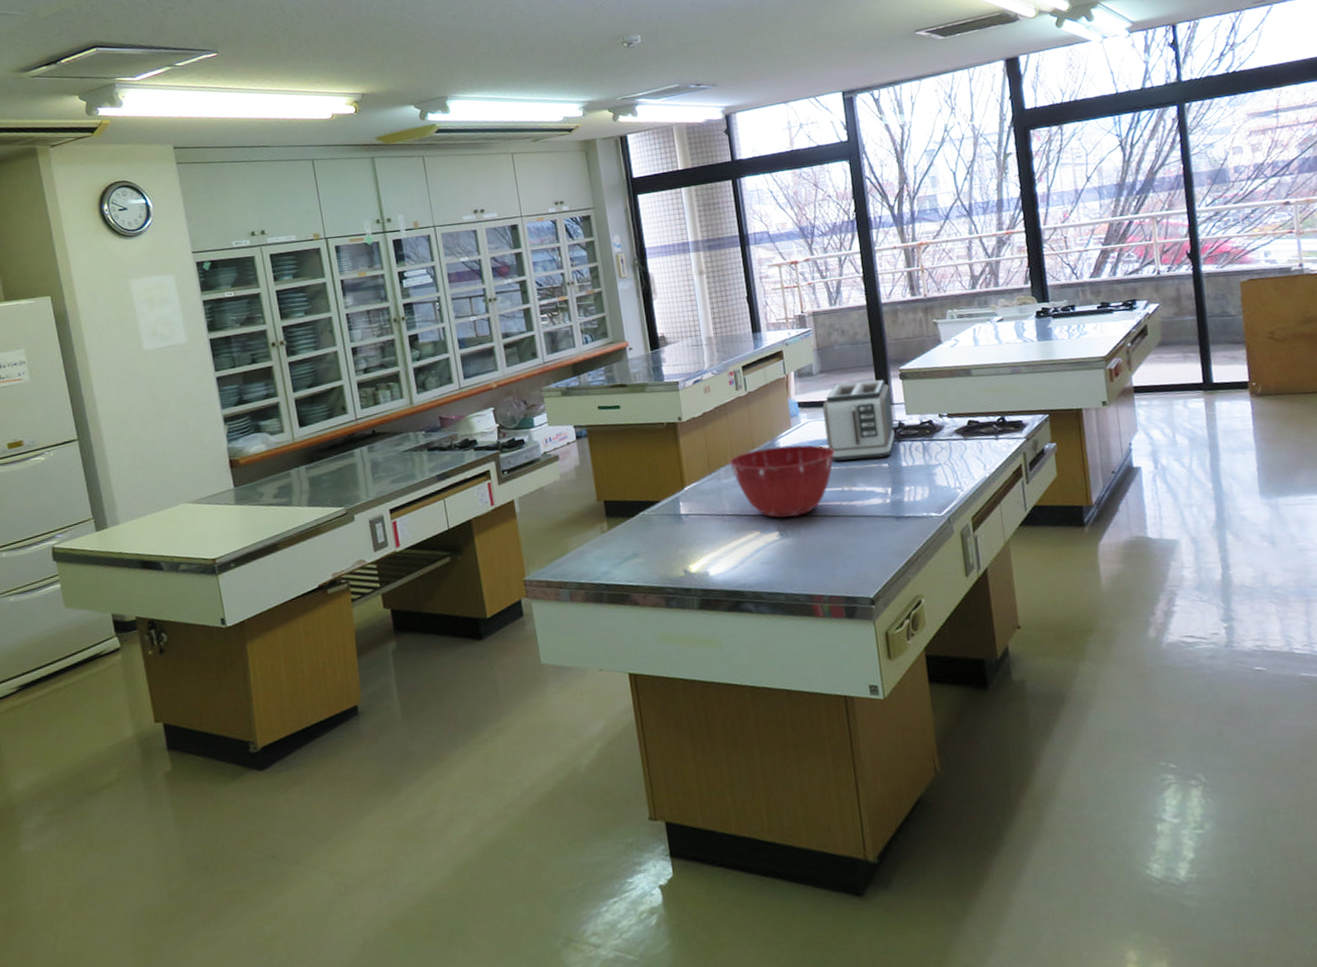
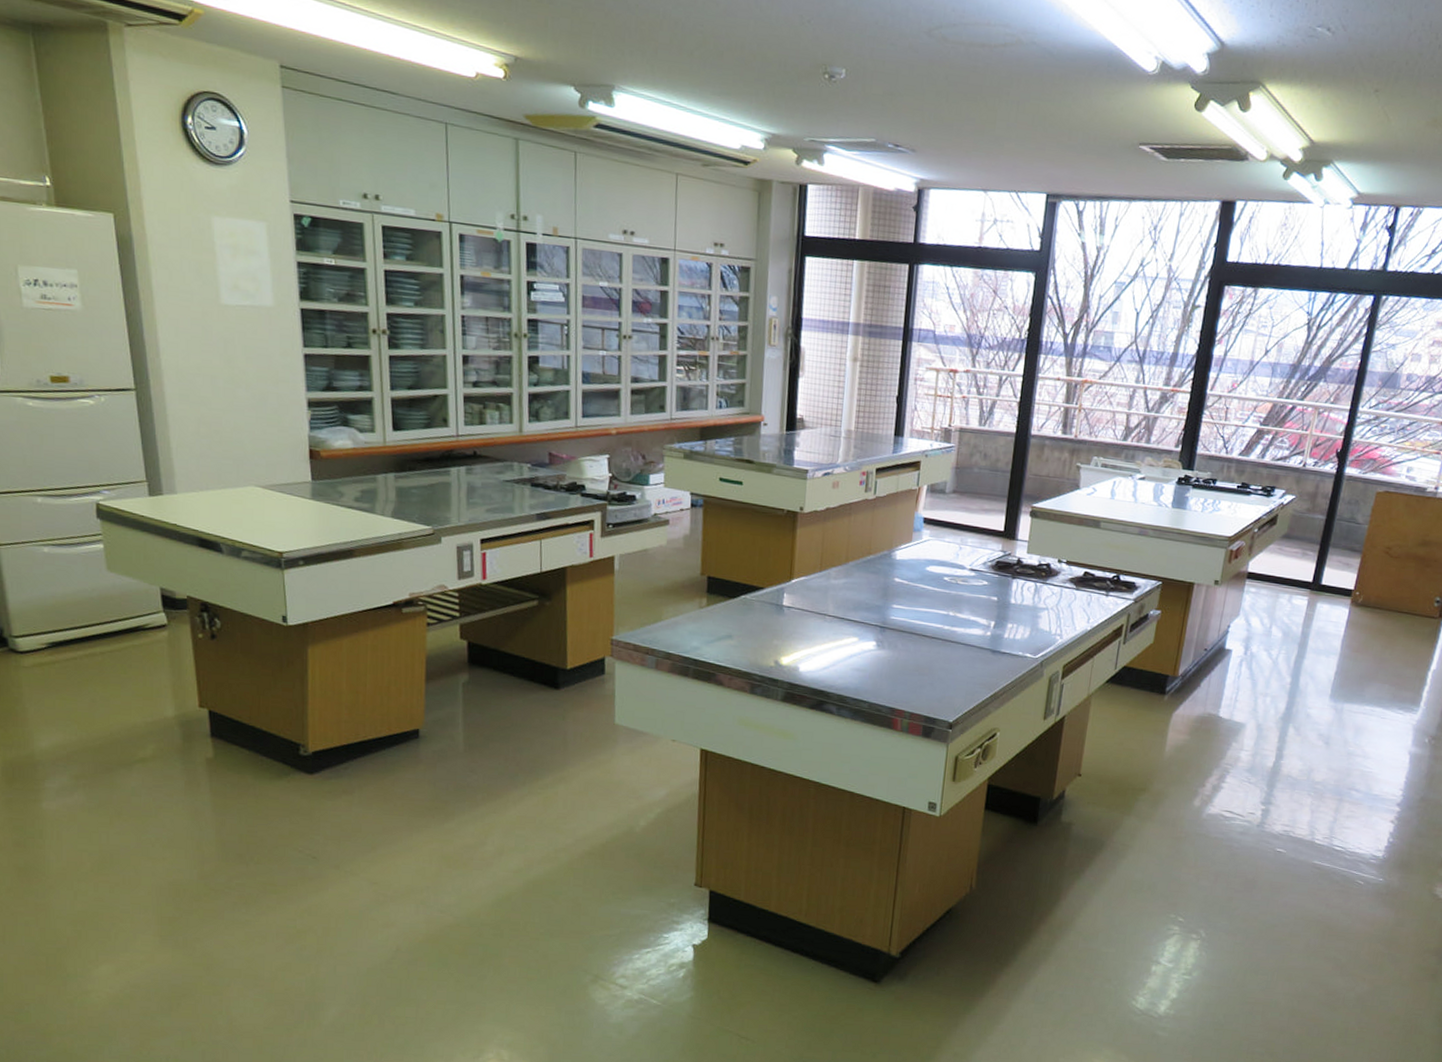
mixing bowl: present [728,444,835,518] -> none [841,557,949,631]
toaster: present [822,379,895,461] -> none [943,507,1018,591]

